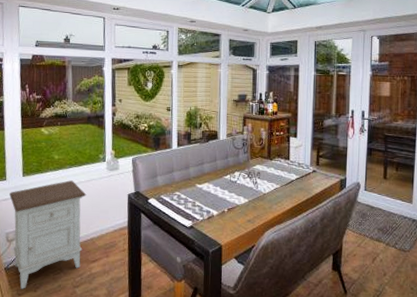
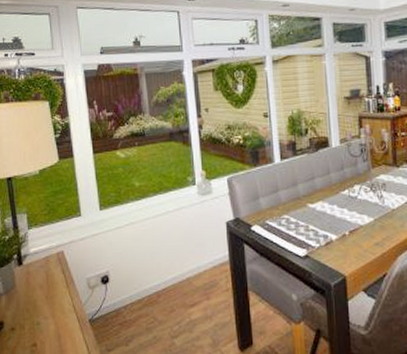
nightstand: present [9,180,87,289] -> none [86,210,178,344]

